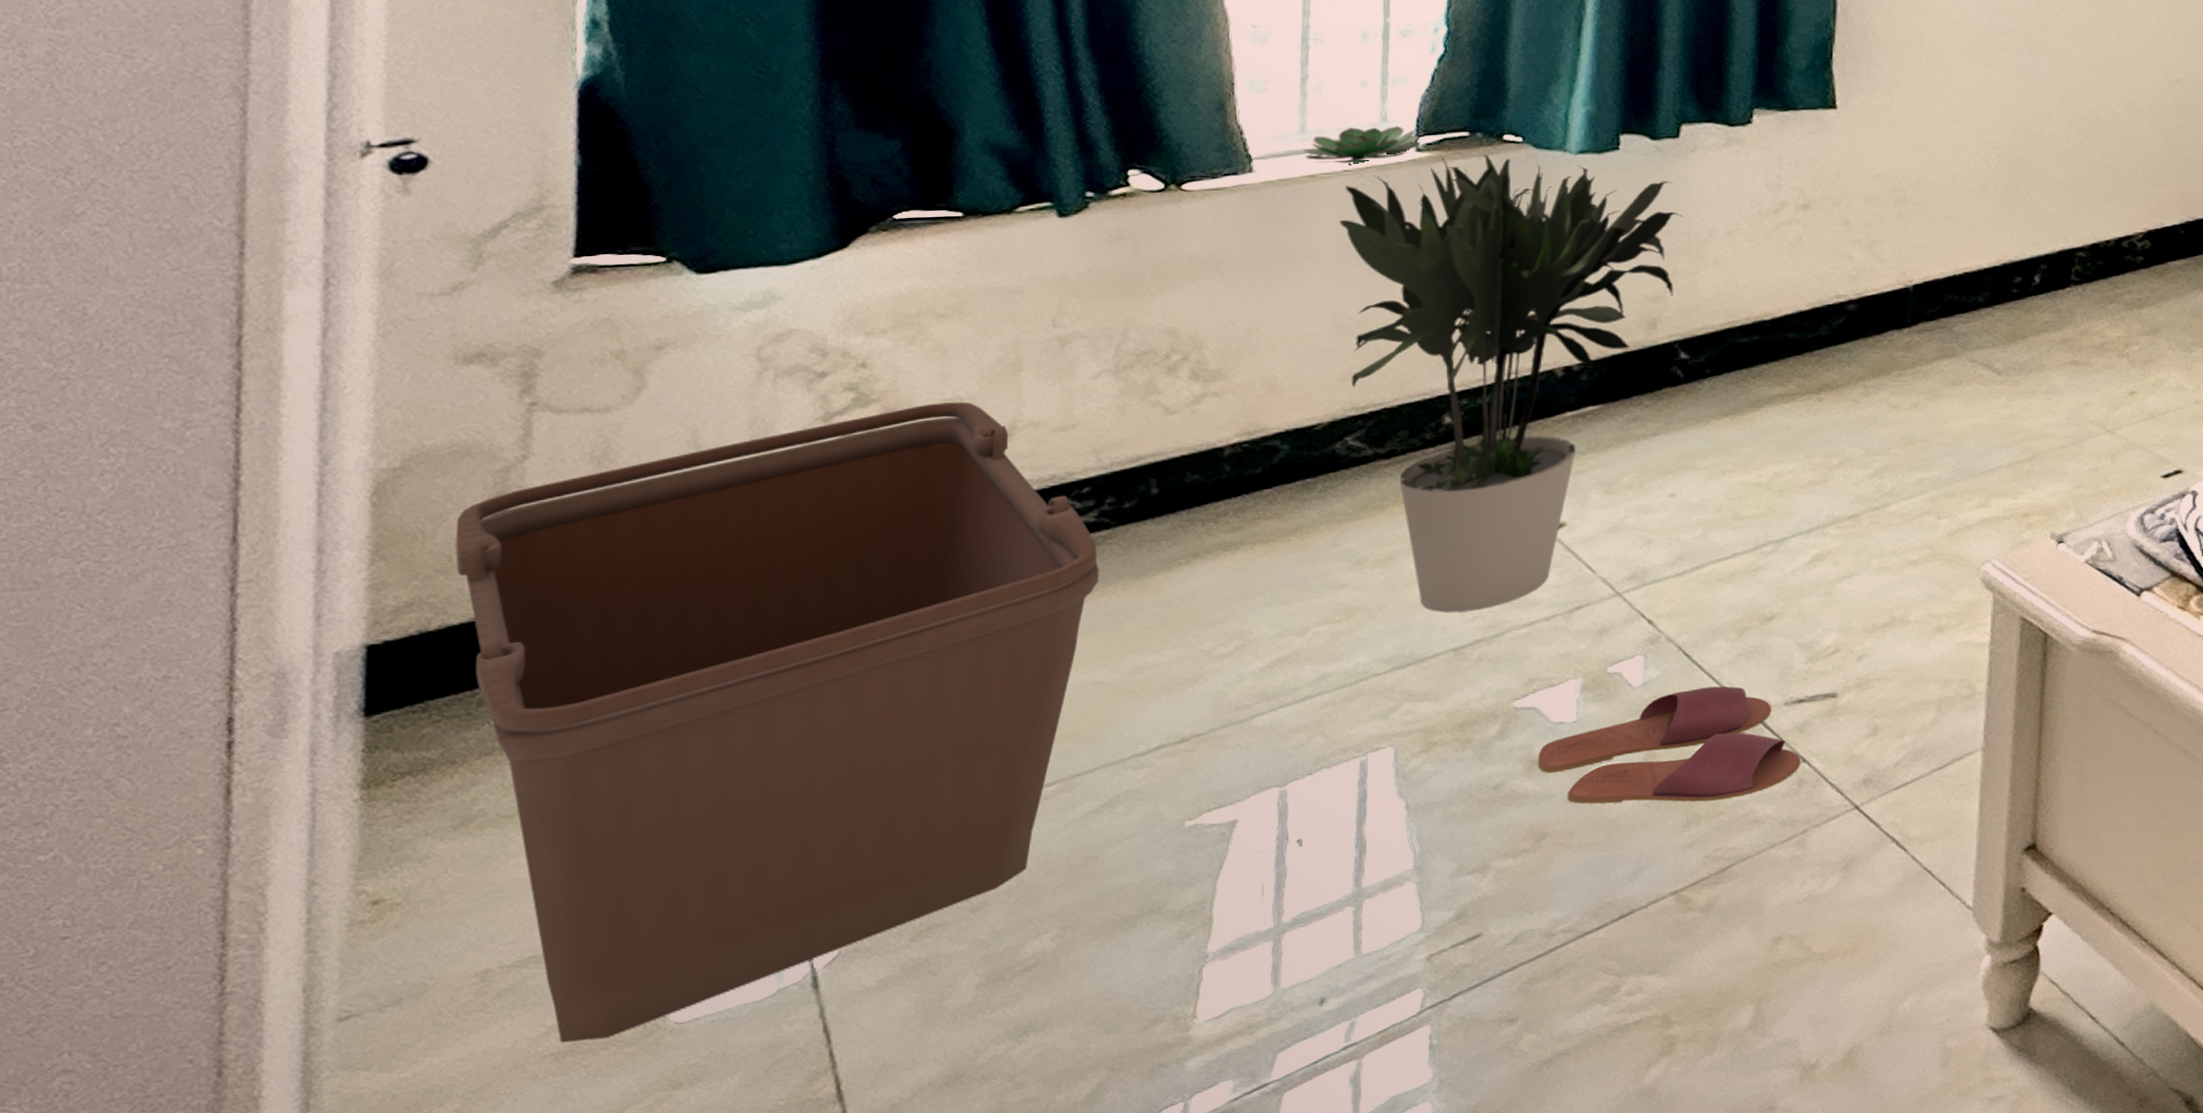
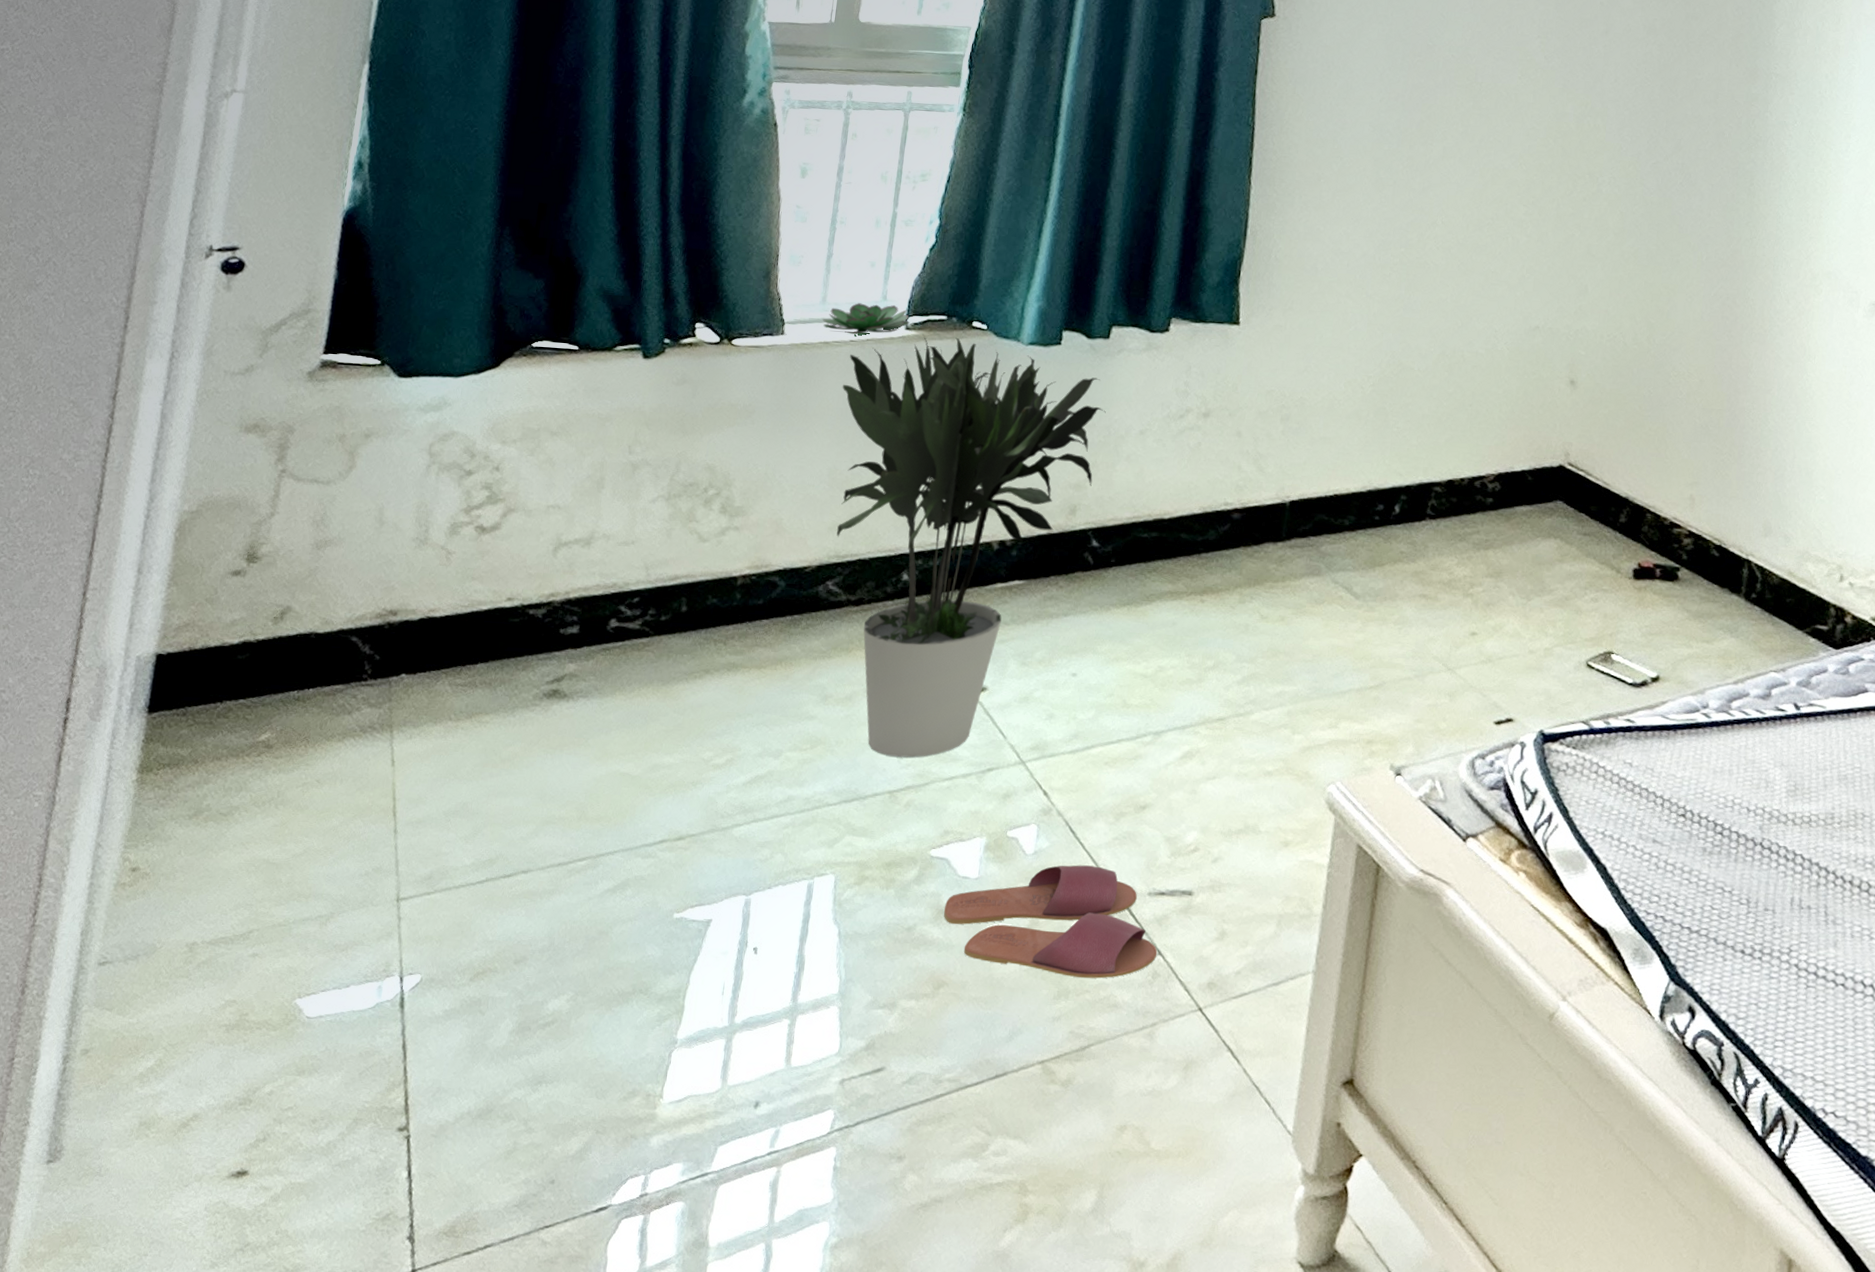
bicycle basket: present [455,401,1100,1043] -> none [219,508,638,1019]

